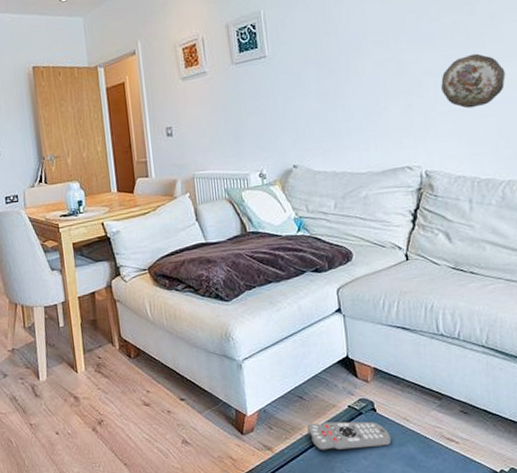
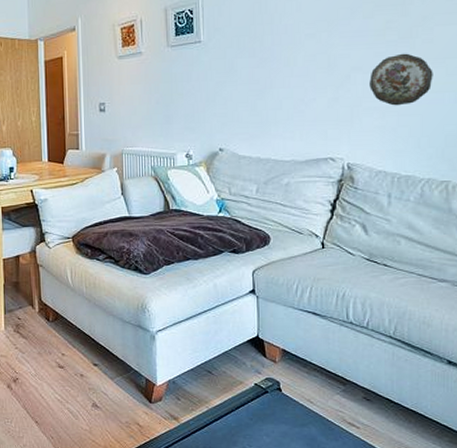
remote control: present [306,421,392,451] -> none [213,397,294,427]

